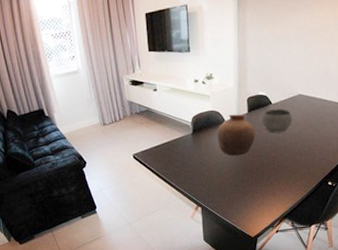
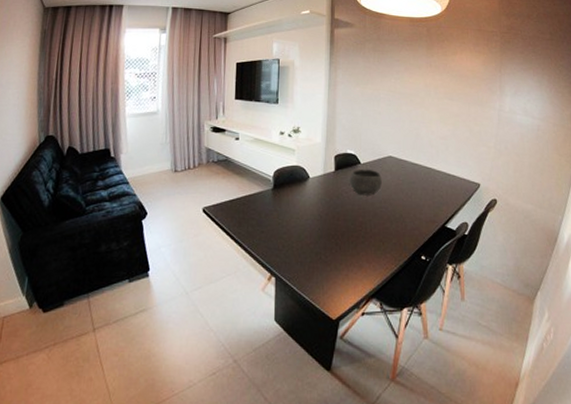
pottery: present [217,114,256,156] -> none [300,171,342,218]

